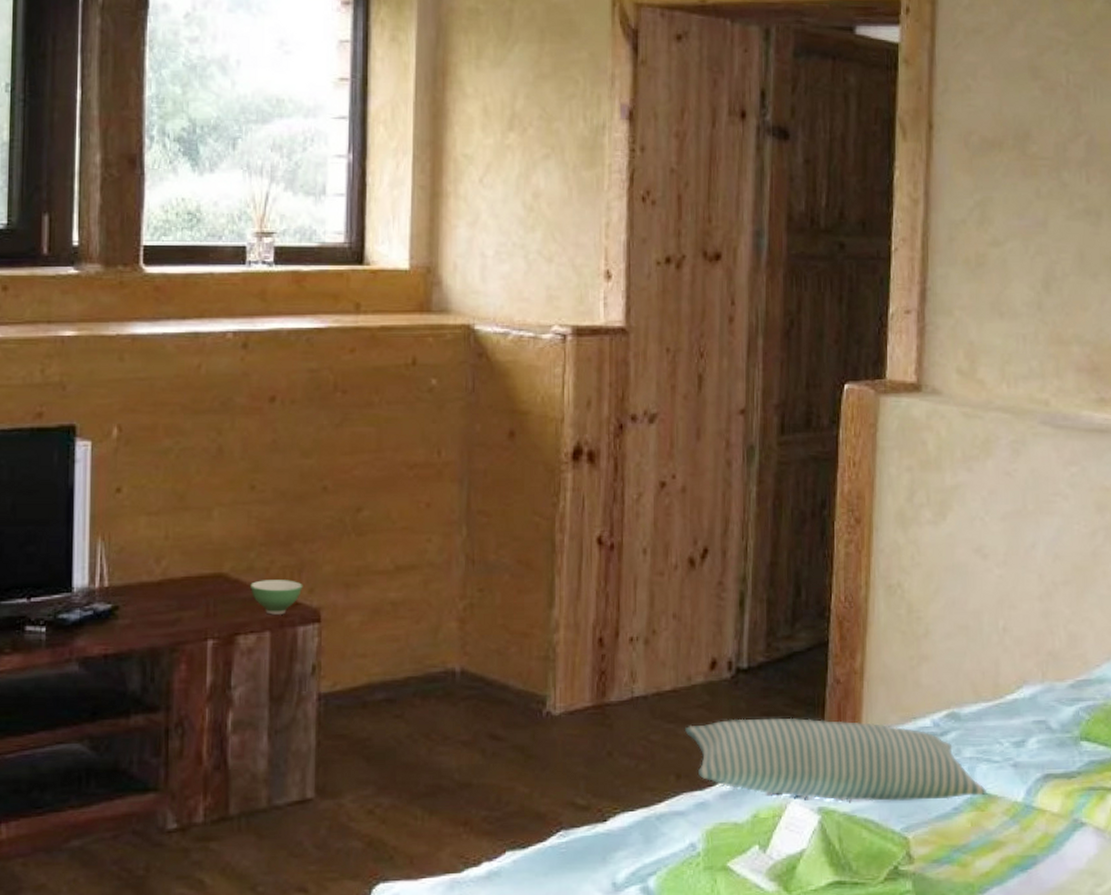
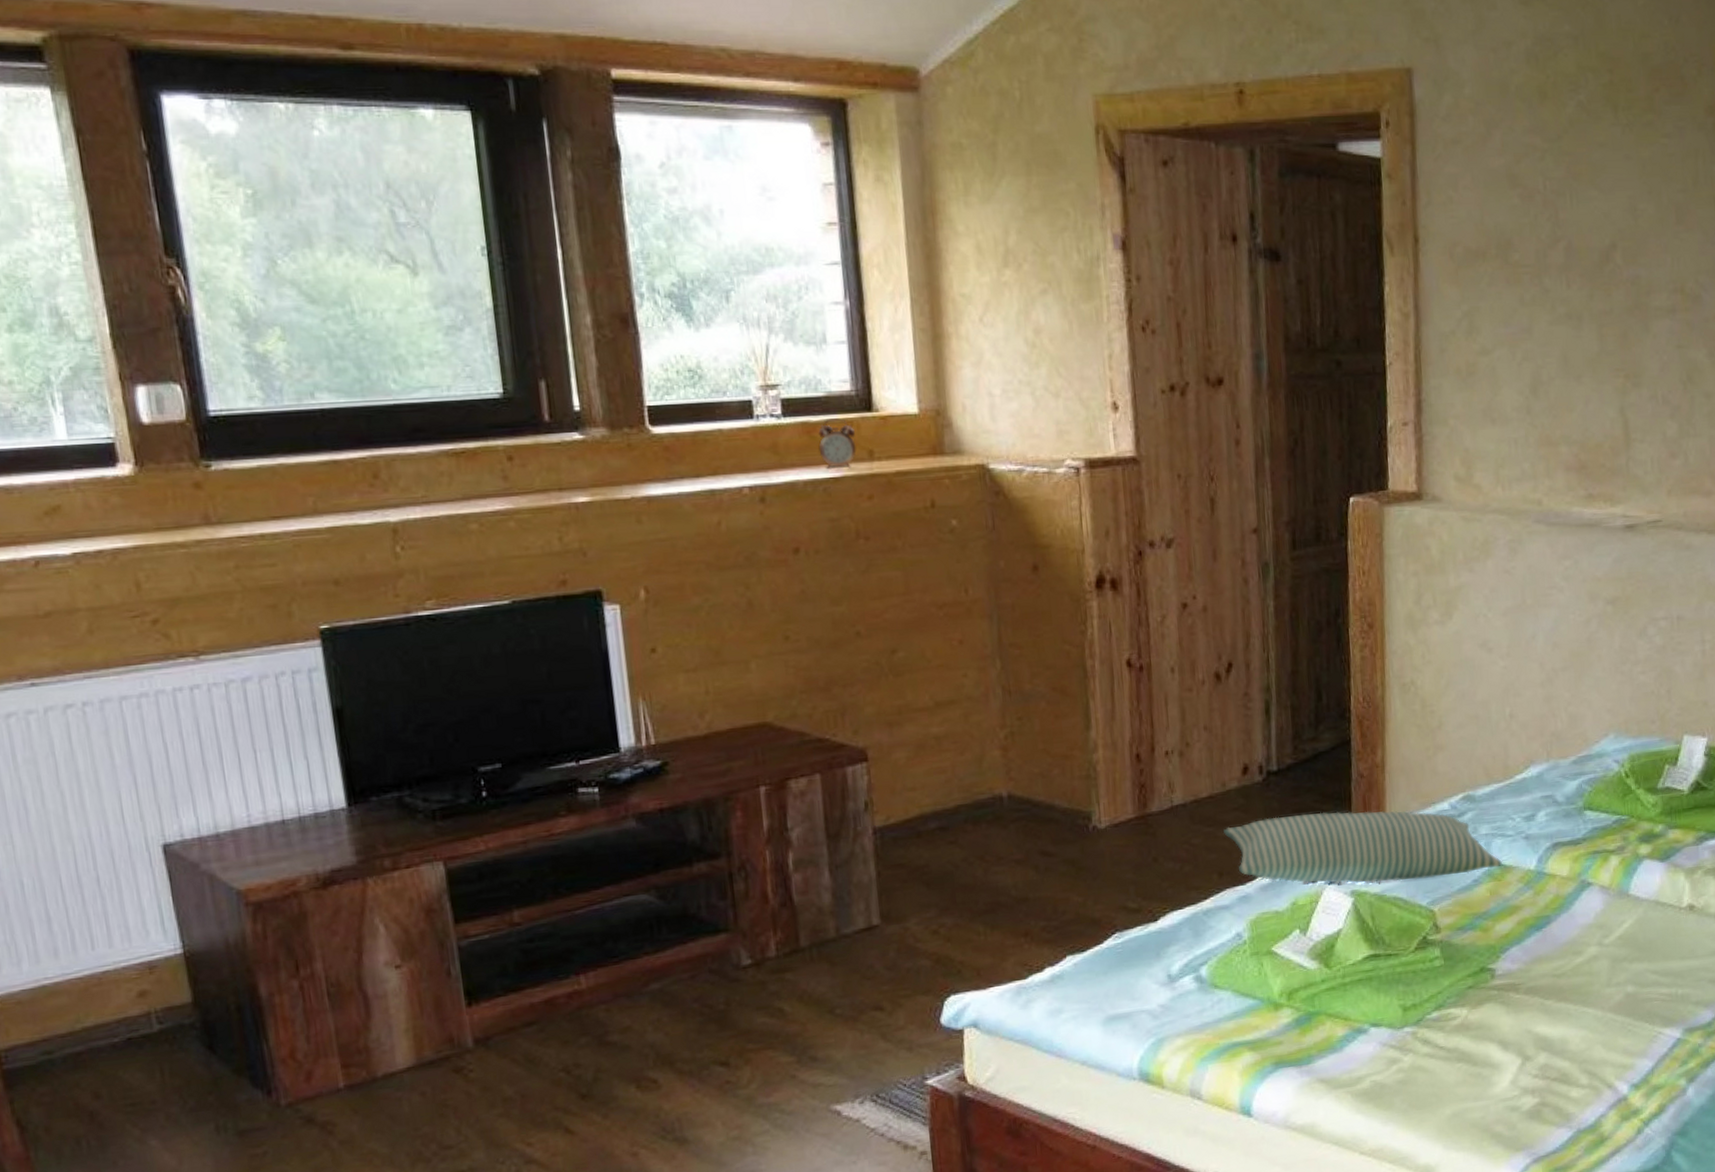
bowl: present [249,580,303,615] -> none [794,723,848,758]
alarm clock: none [306,269,345,320] -> present [818,418,857,469]

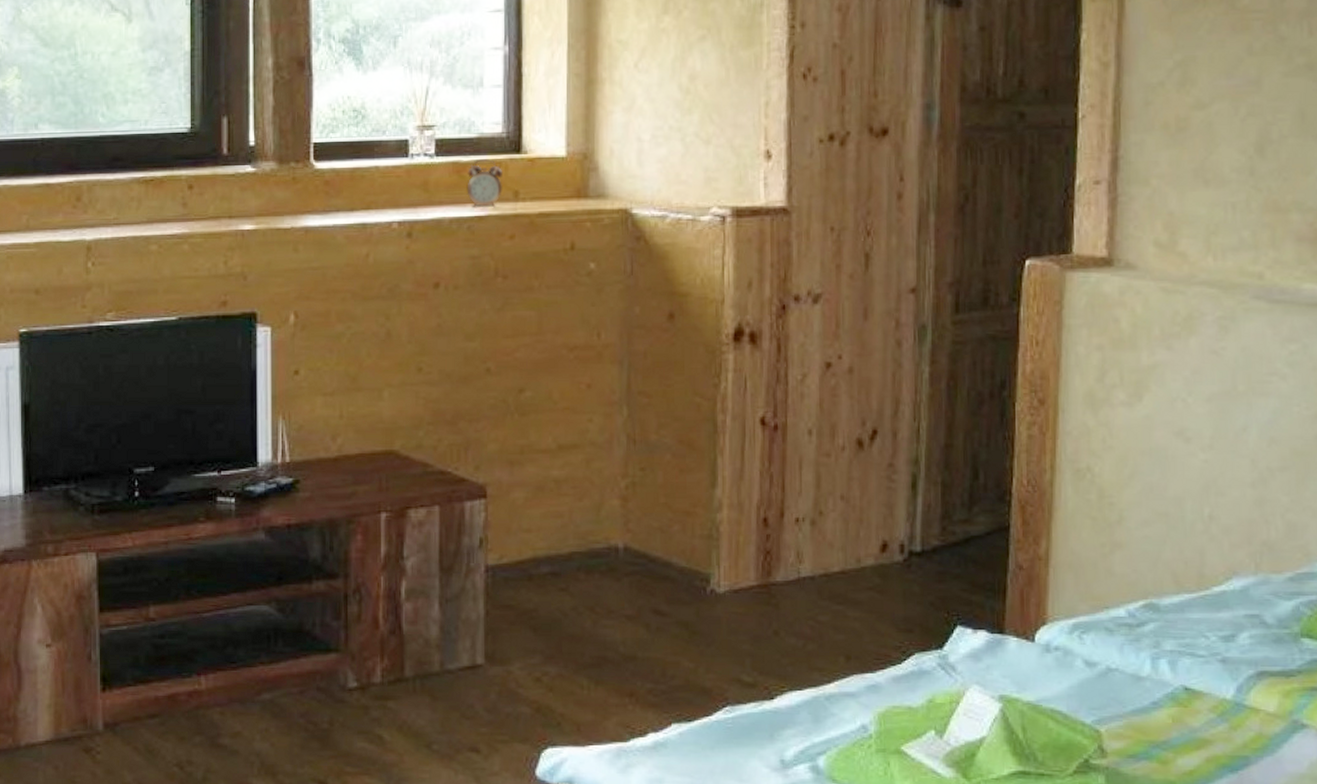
pillow: present [1223,811,1502,883] -> none [855,602,1190,693]

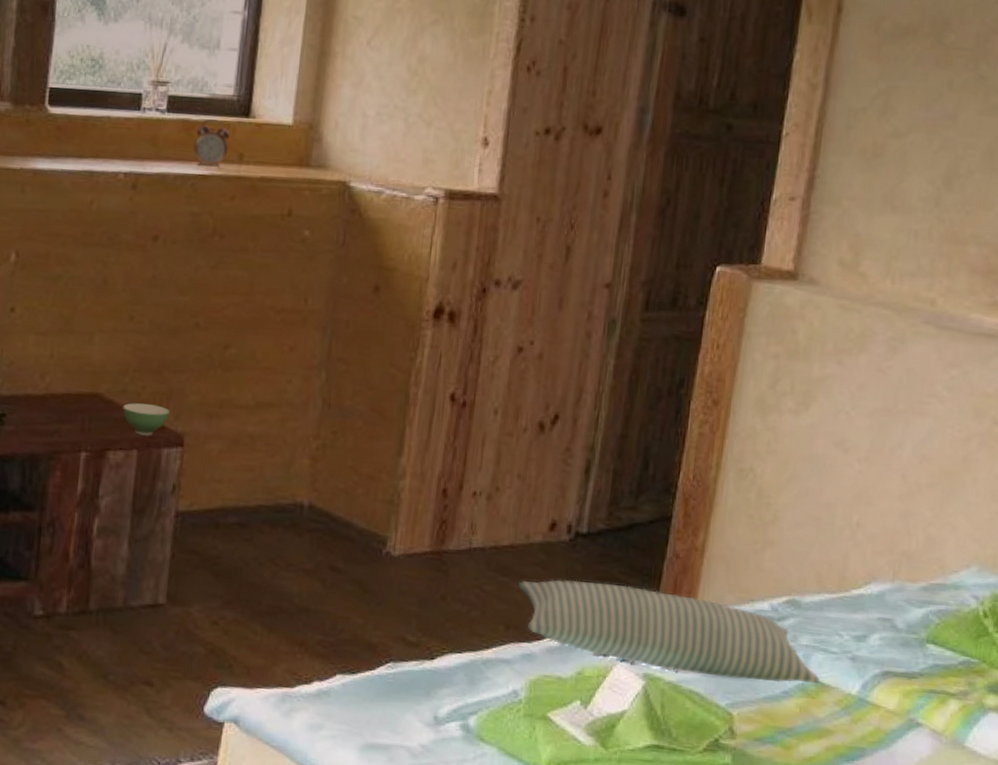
bowl: none [418,457,469,490] -> present [122,403,170,436]
pillow: none [855,602,1190,693] -> present [519,580,820,684]

